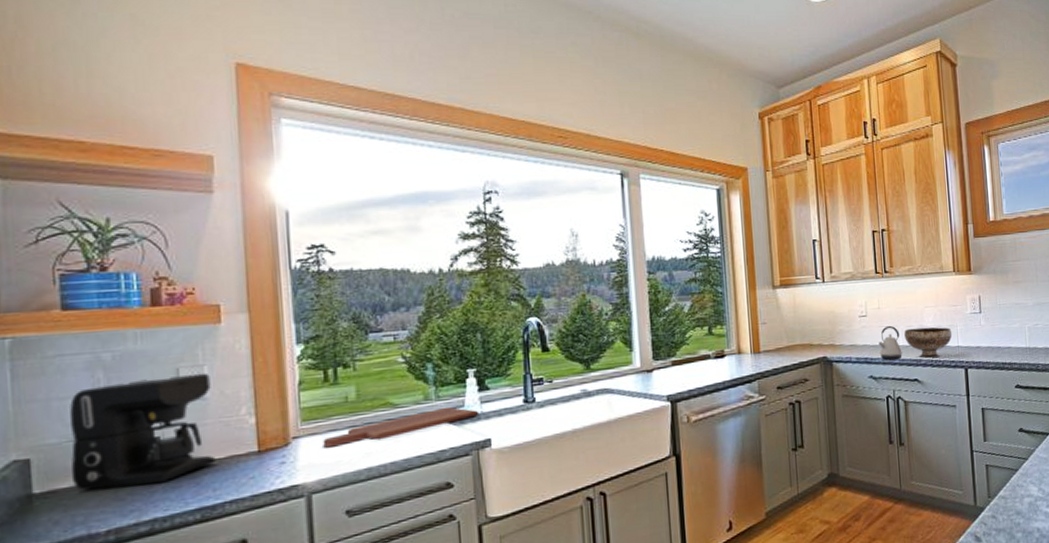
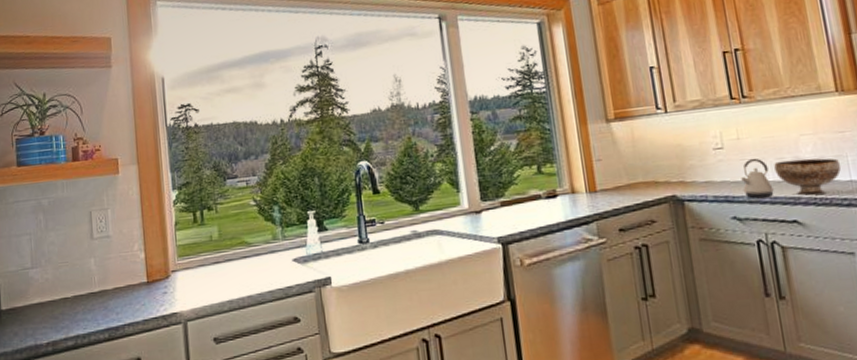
coffee maker: present [70,372,216,491] -> none [23,215,118,309]
cutting board: present [323,406,480,448] -> none [194,246,320,281]

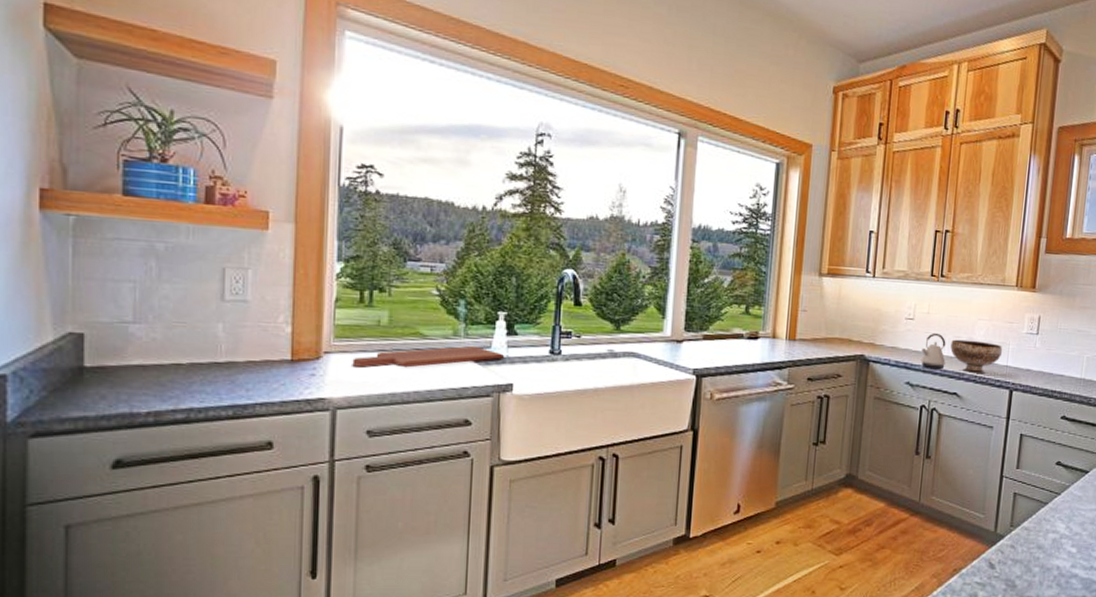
cutting board: none [194,246,320,281] -> present [352,345,505,368]

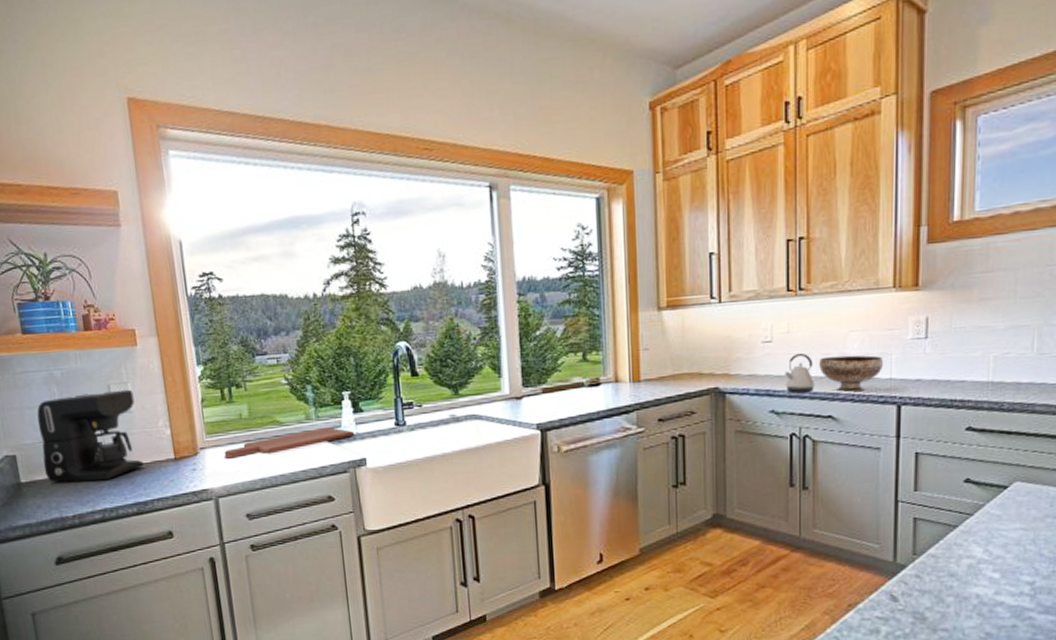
coffee maker: none [119,273,253,376] -> present [37,389,144,483]

